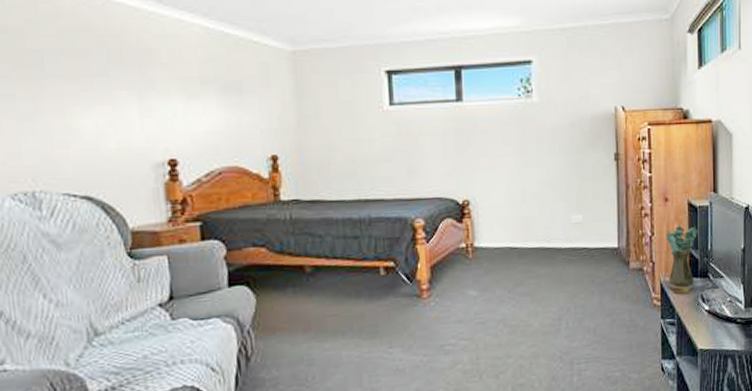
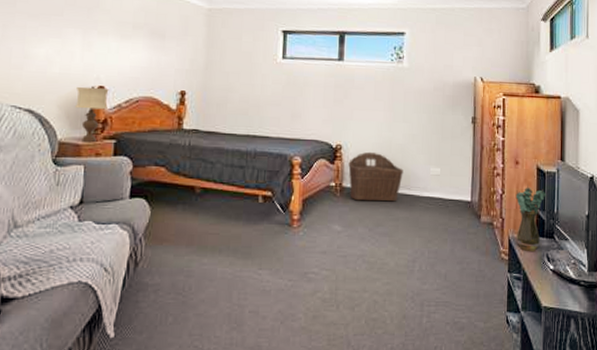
table lamp: none [142,159,185,229] -> present [75,85,109,143]
wicker basket: none [479,204,542,261] -> present [348,151,403,202]

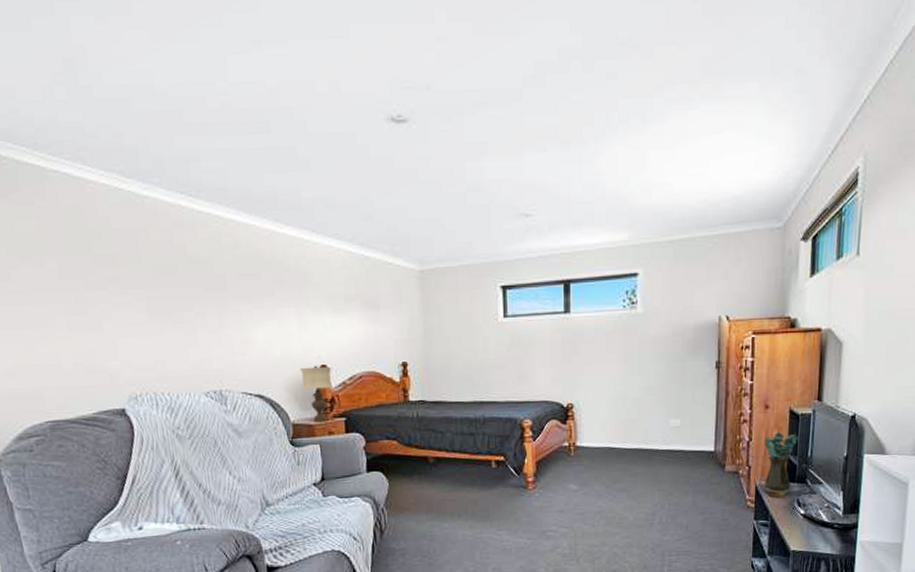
wicker basket: present [348,151,403,202] -> none [581,408,640,459]

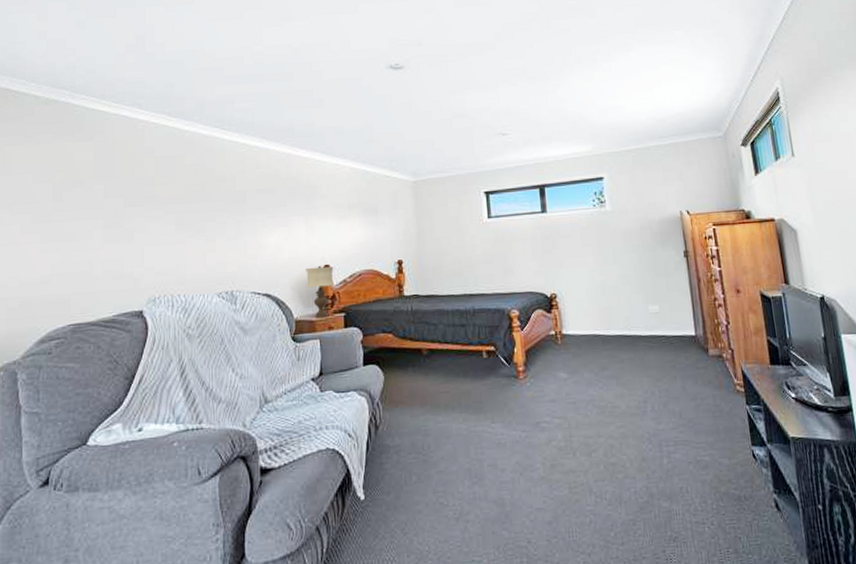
vase: present [764,429,800,499] -> none [741,312,776,382]

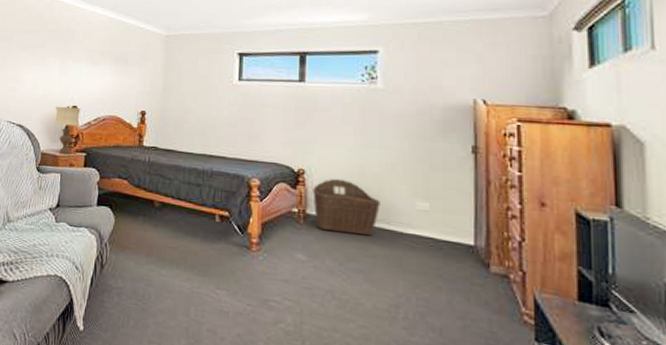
wicker basket: none [565,297,622,347] -> present [313,178,380,236]

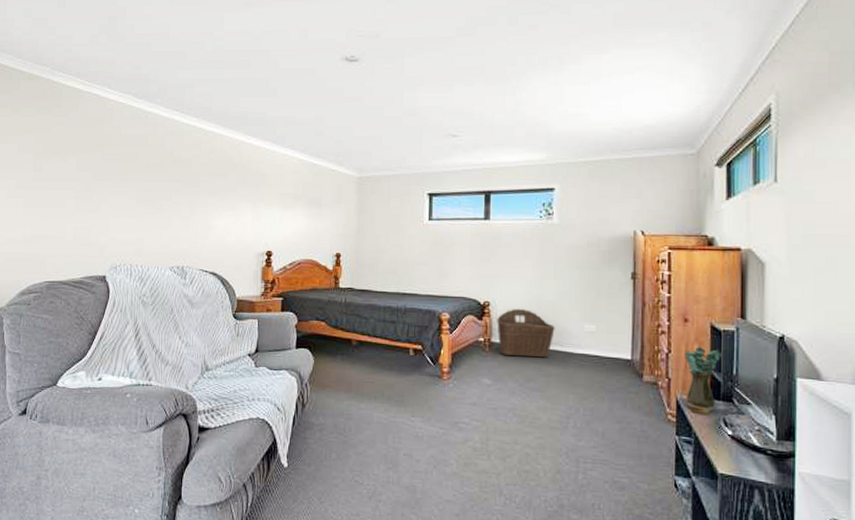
table lamp: present [54,105,81,155] -> none [249,251,276,300]
vase: none [542,232,593,322] -> present [684,343,723,416]

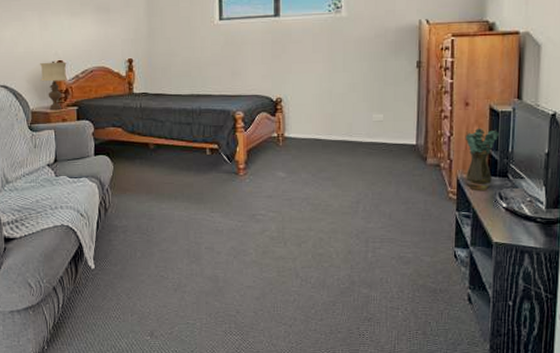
table lamp: none [249,251,276,300] -> present [40,60,67,111]
wicker basket: present [497,308,555,358] -> none [289,102,345,149]

